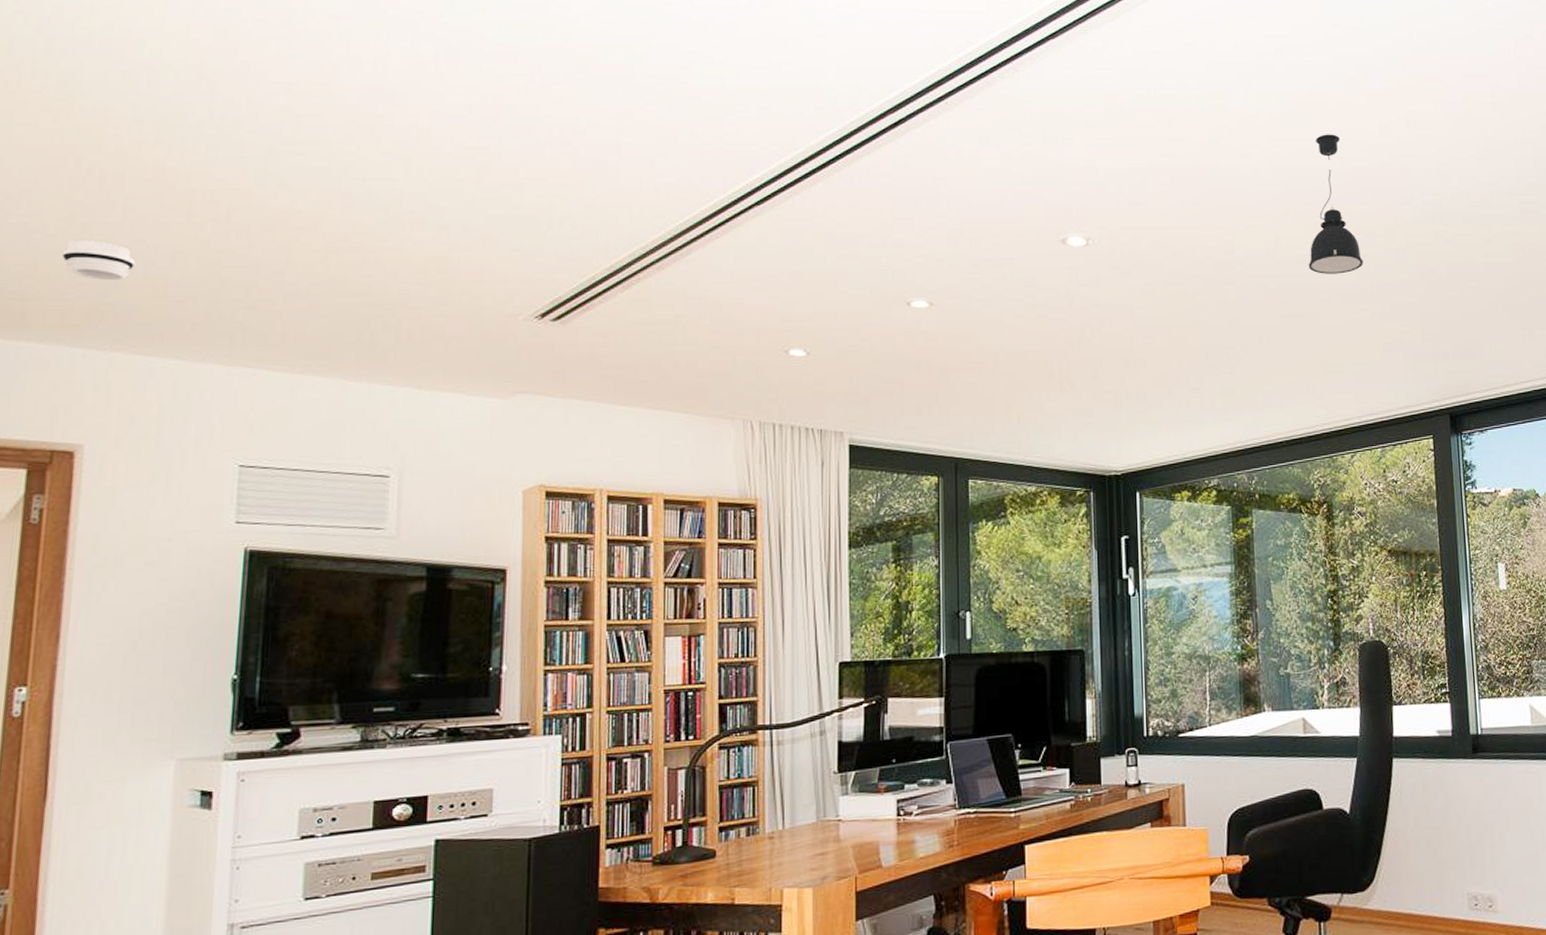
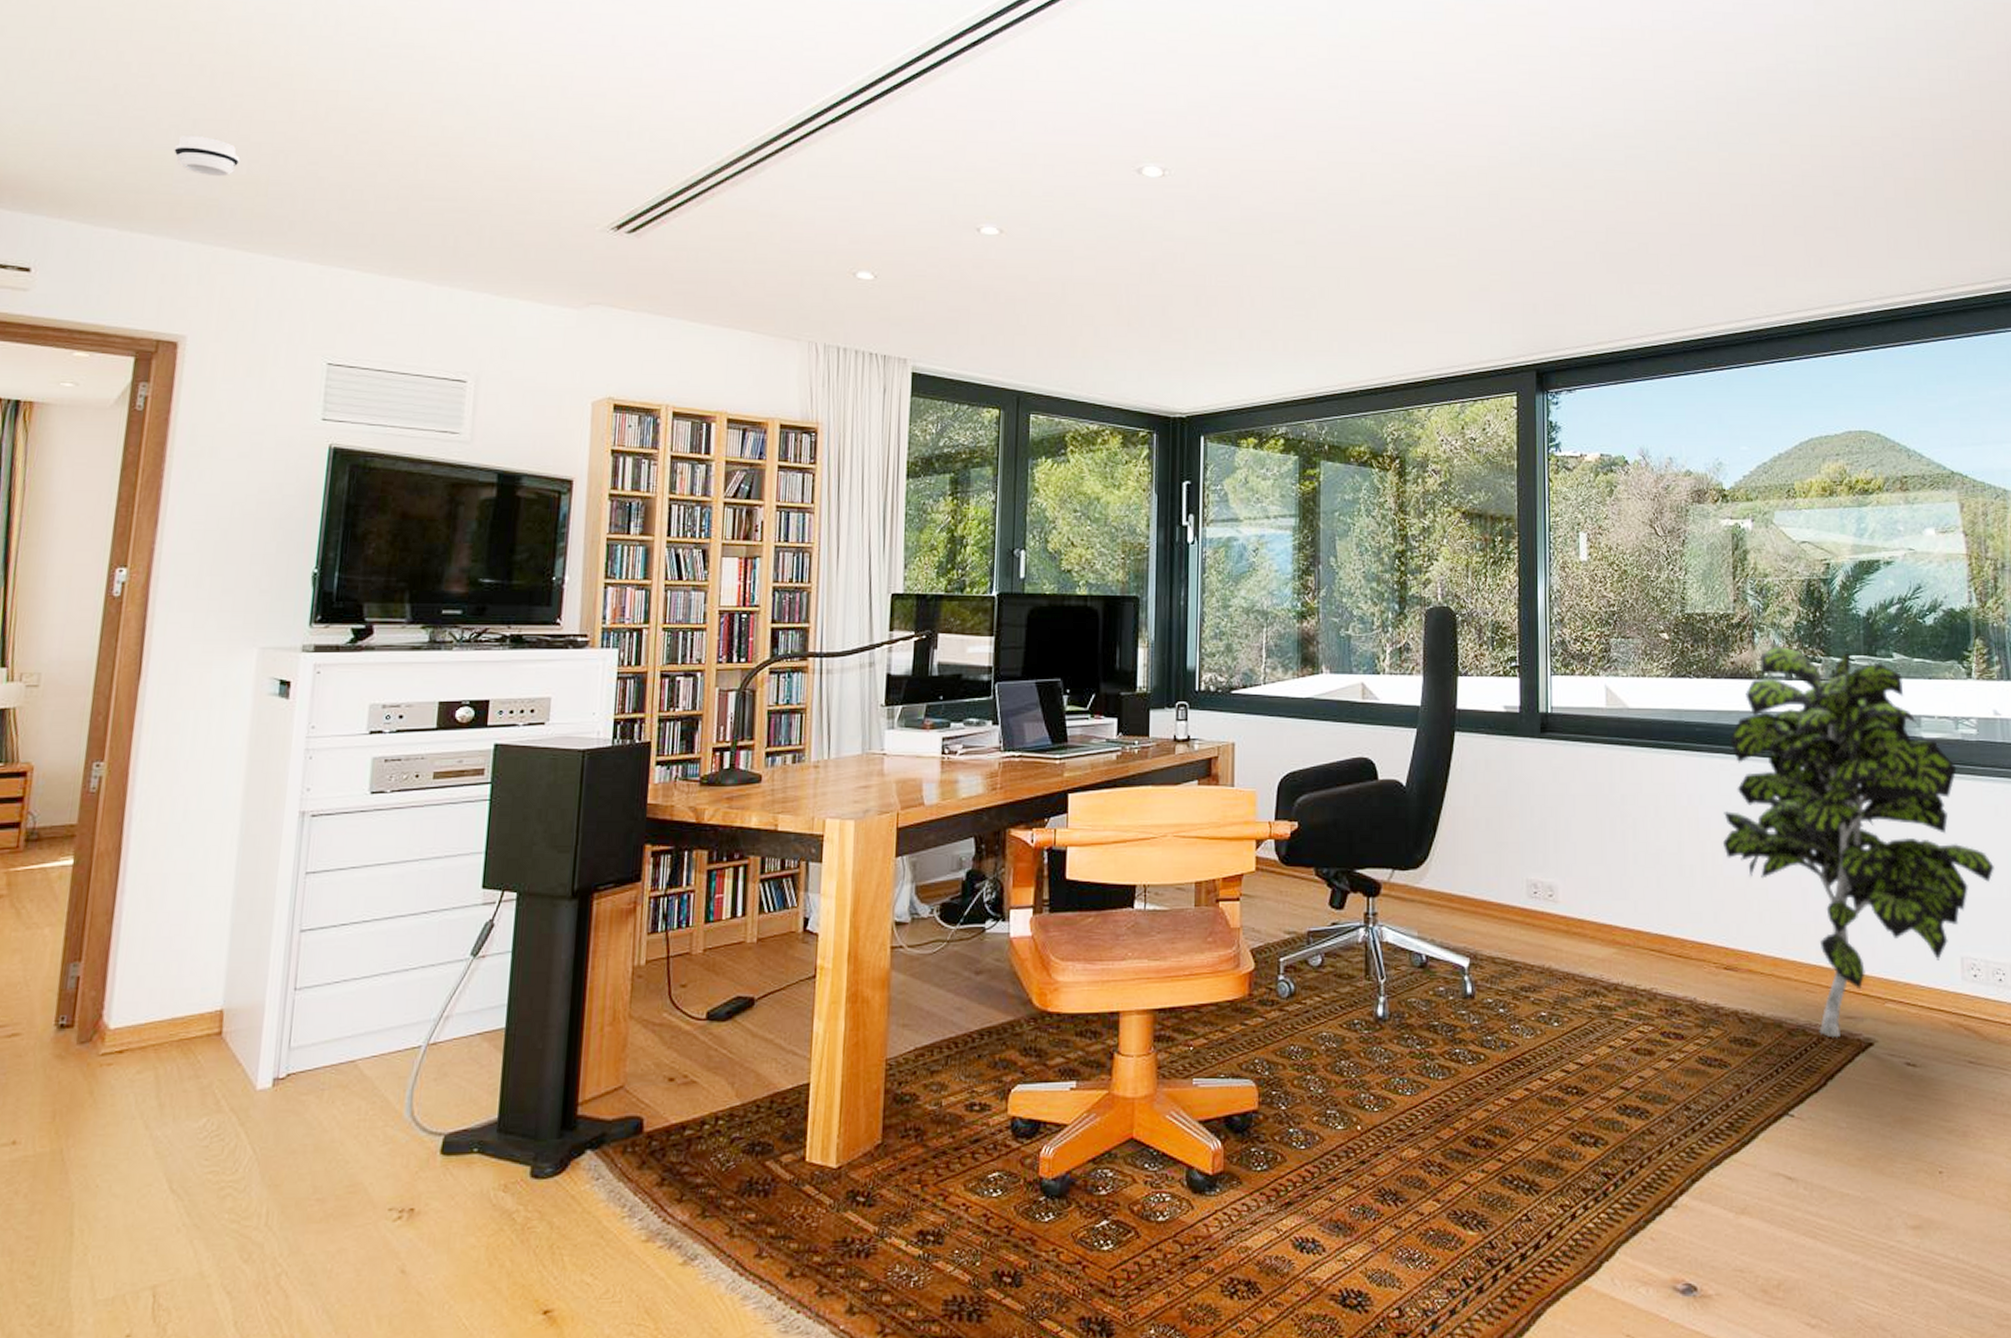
pendant light: present [1308,134,1363,274] -> none [1393,66,1452,216]

